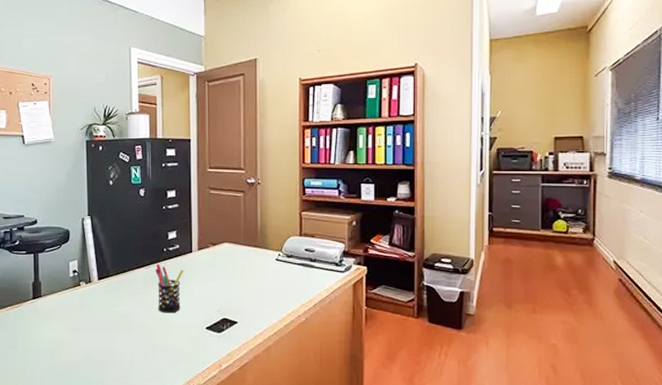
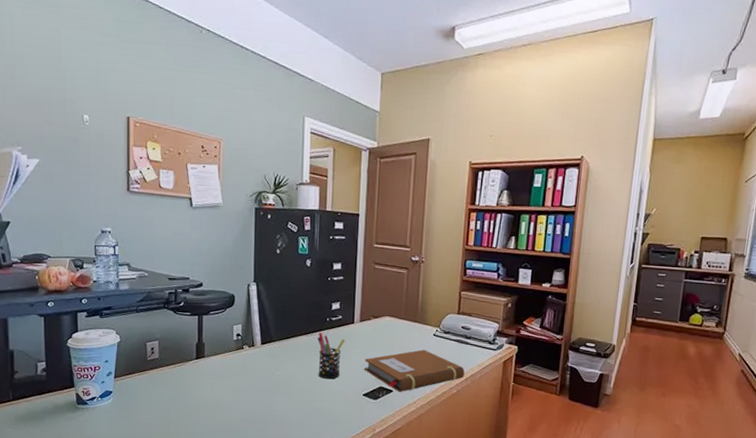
notebook: none [205,276,312,324] -> present [364,349,465,393]

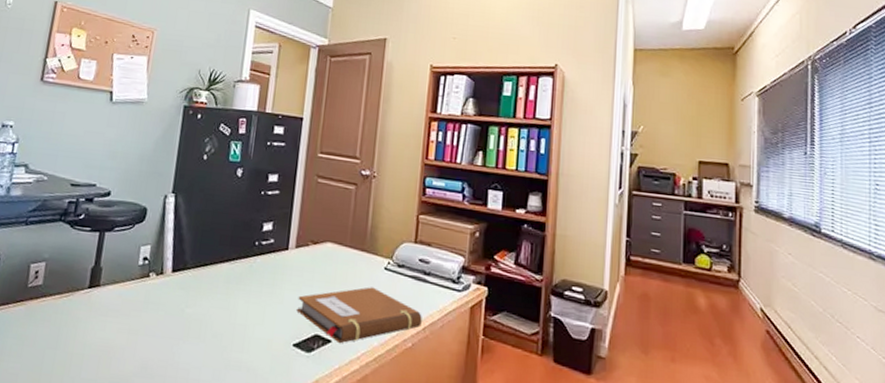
pen holder: present [317,333,345,379] -> none [238,260,276,322]

